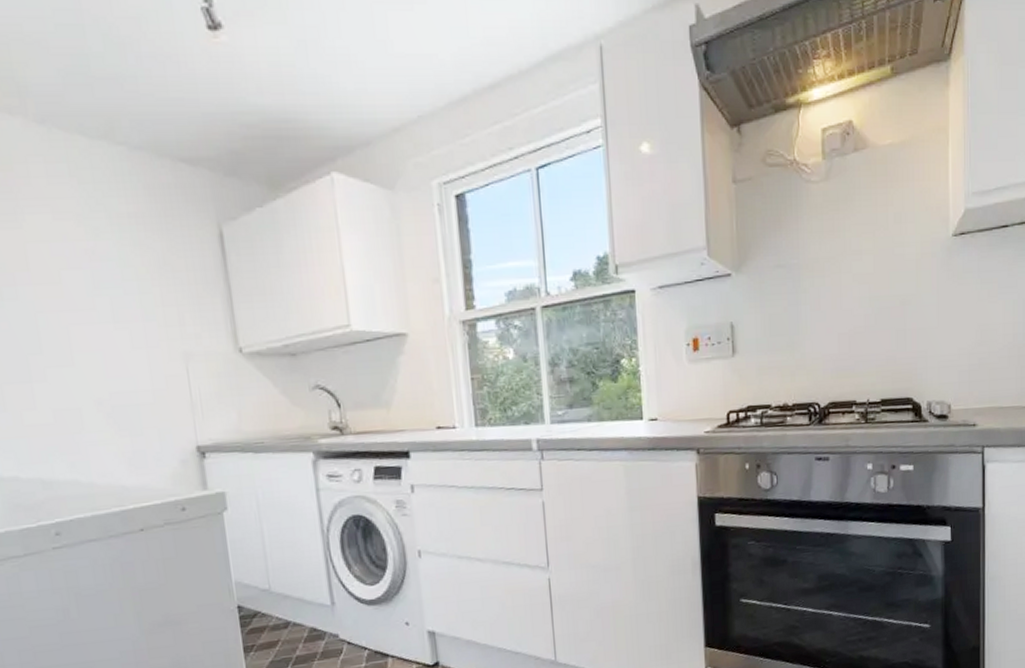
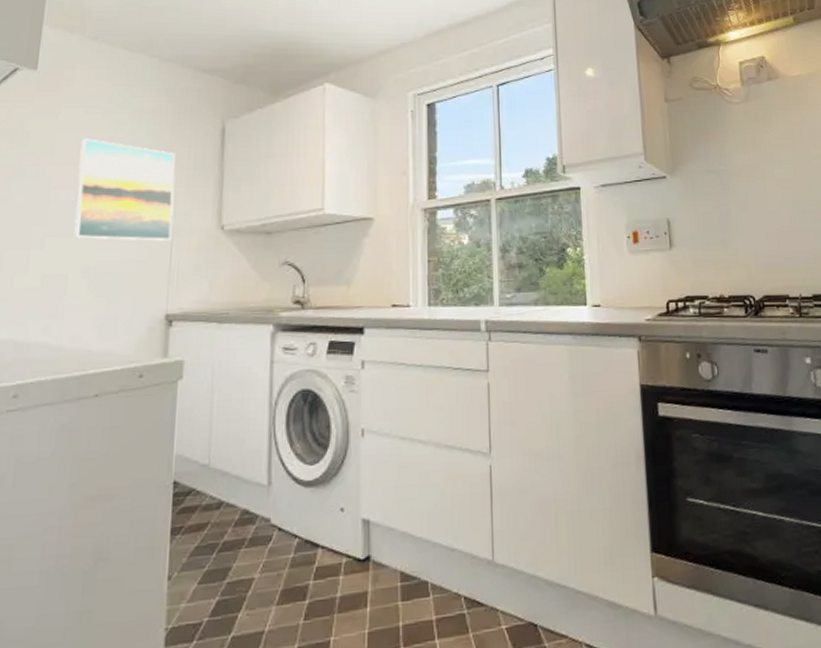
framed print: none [57,251,186,369] -> present [74,138,175,241]

